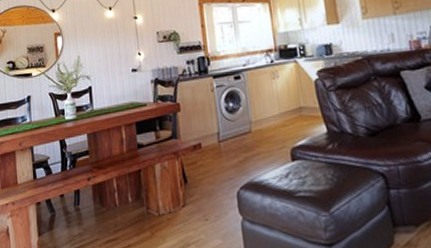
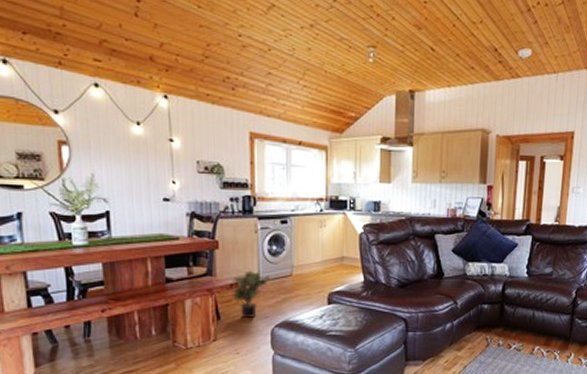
potted plant: none [195,130,231,180] -> present [231,270,271,318]

